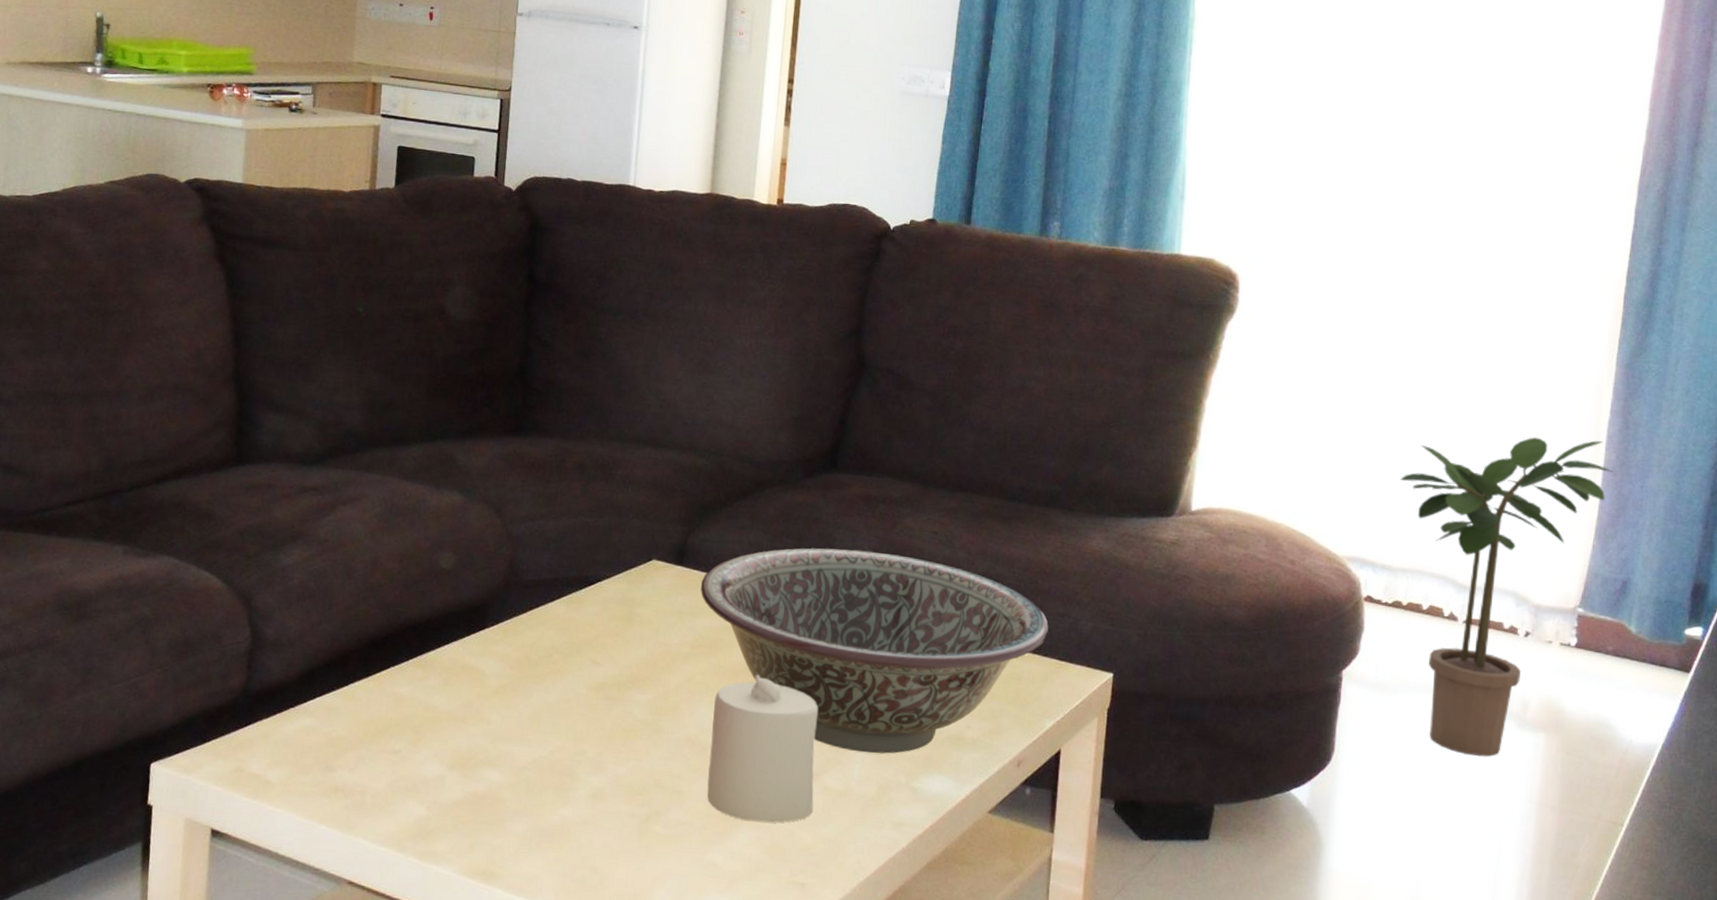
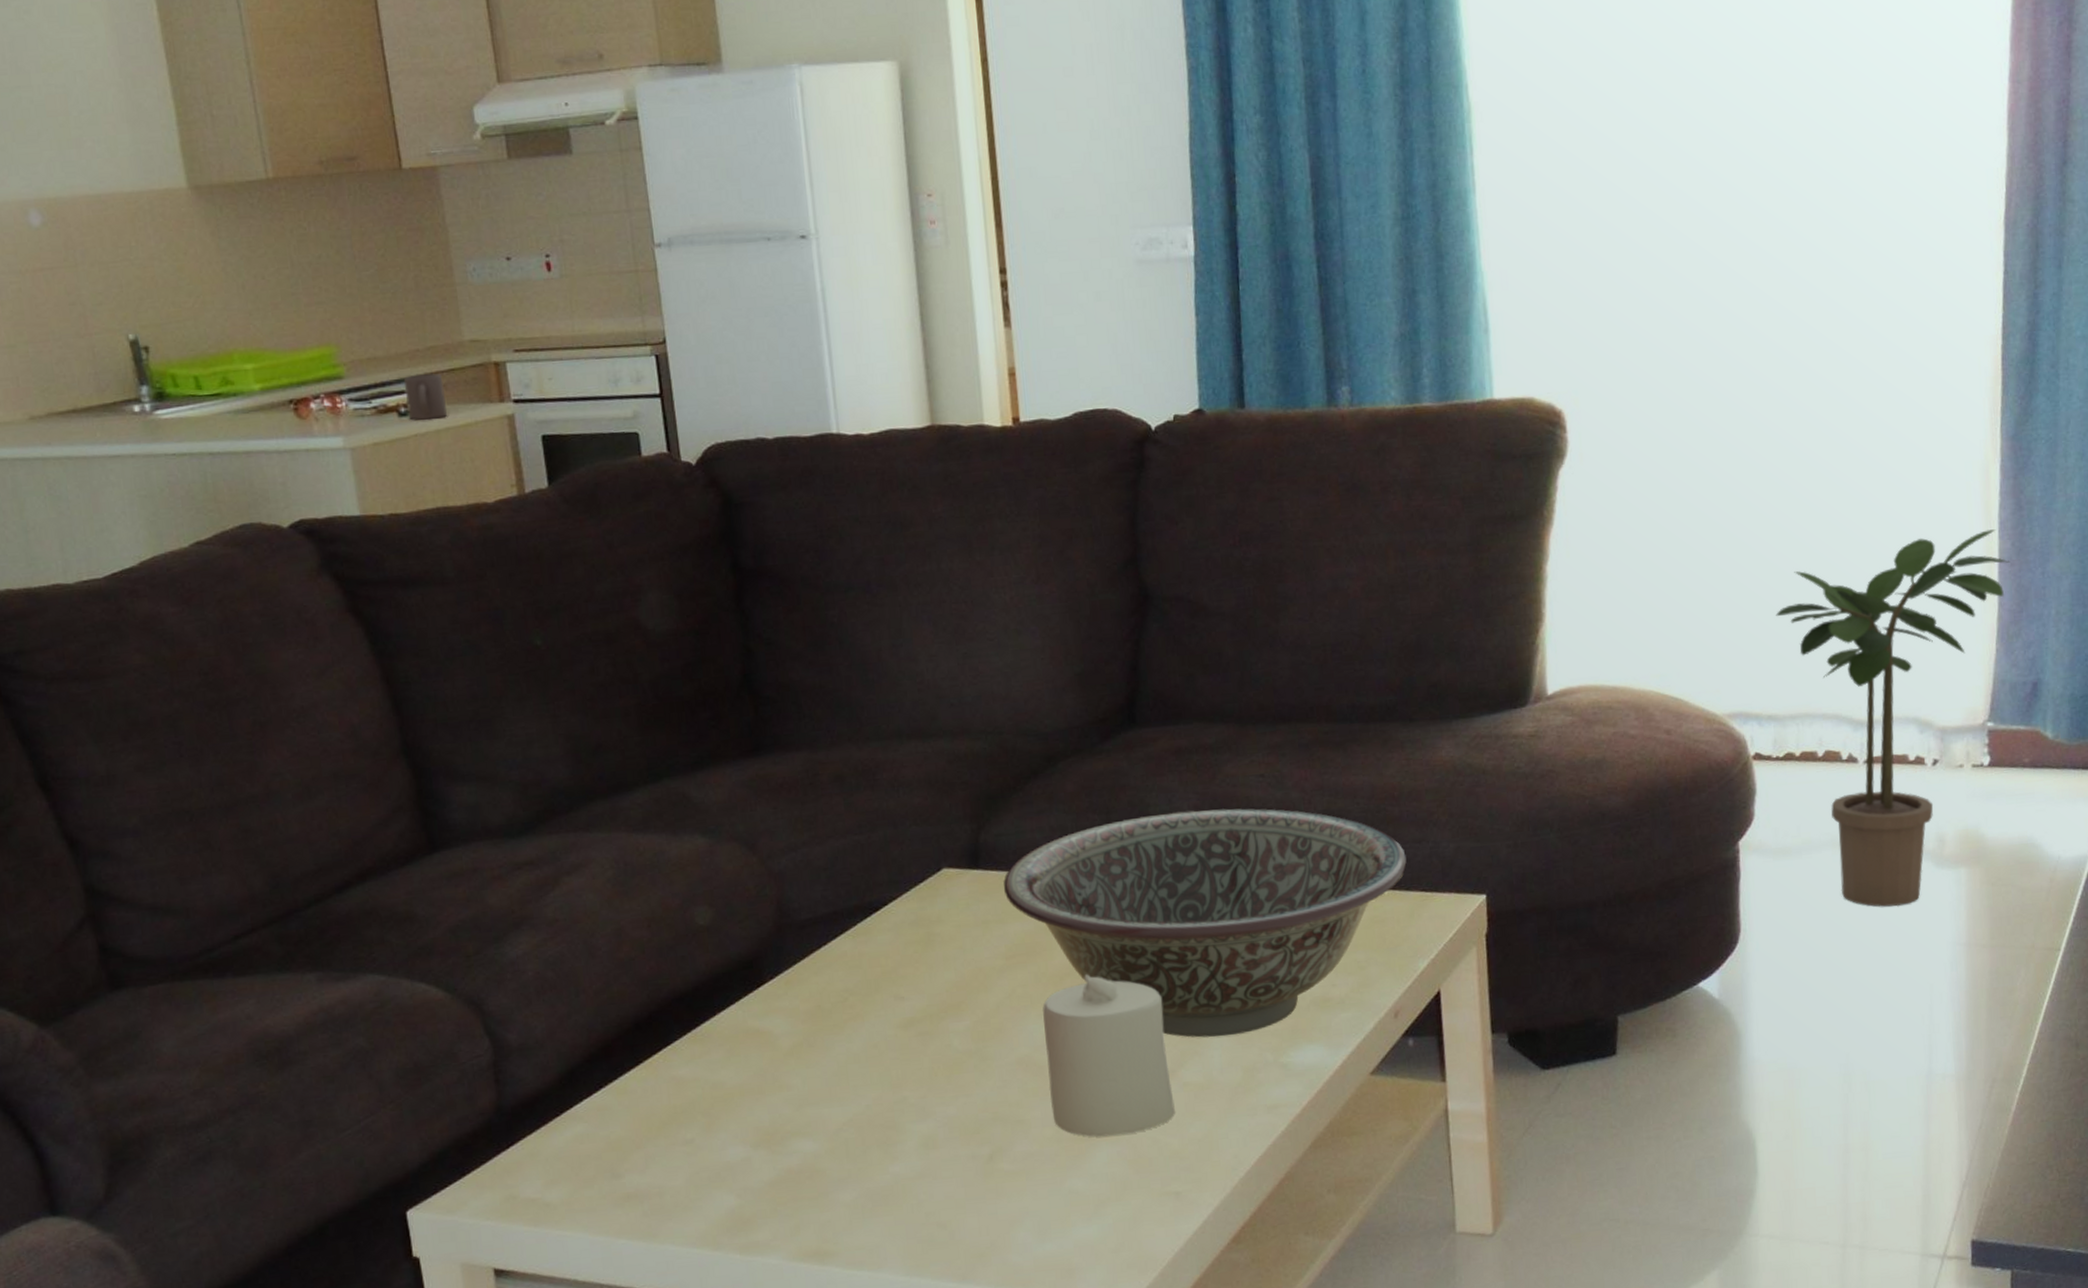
mug: none [297,81,330,119] -> present [403,372,447,421]

